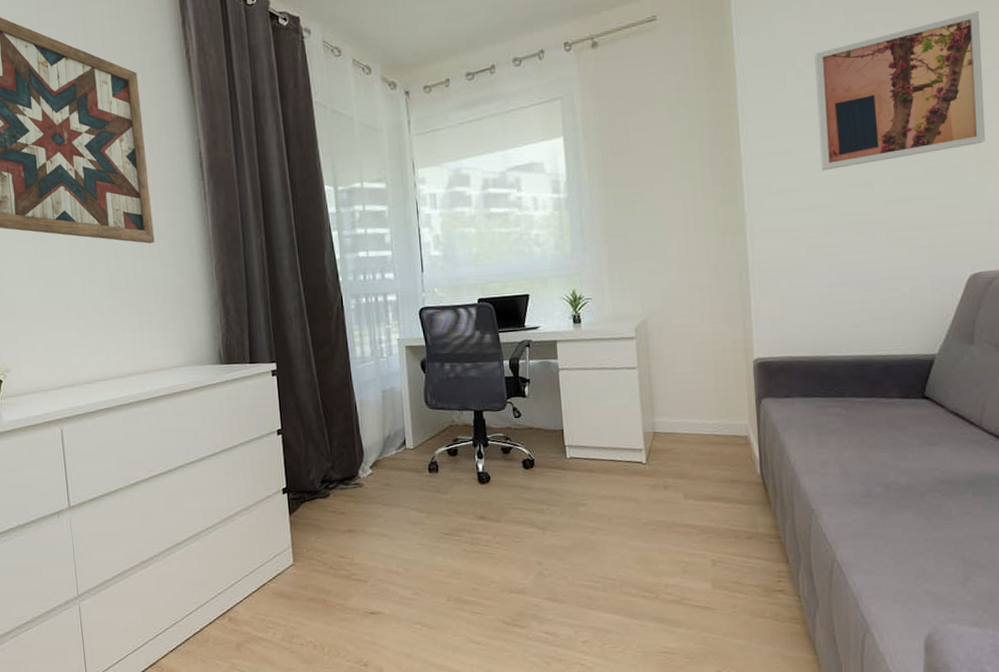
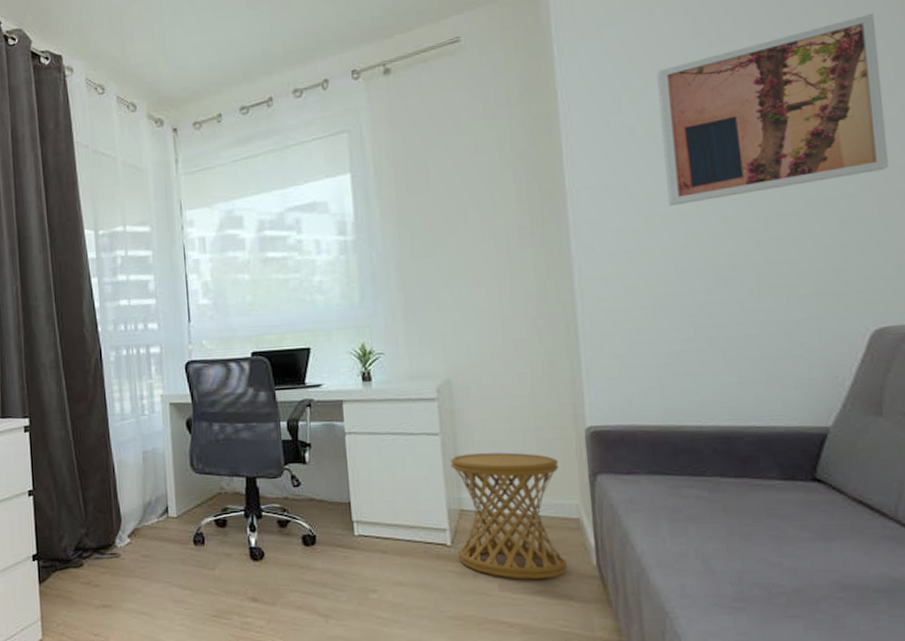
side table: none [646,382,738,489] -> present [450,452,568,580]

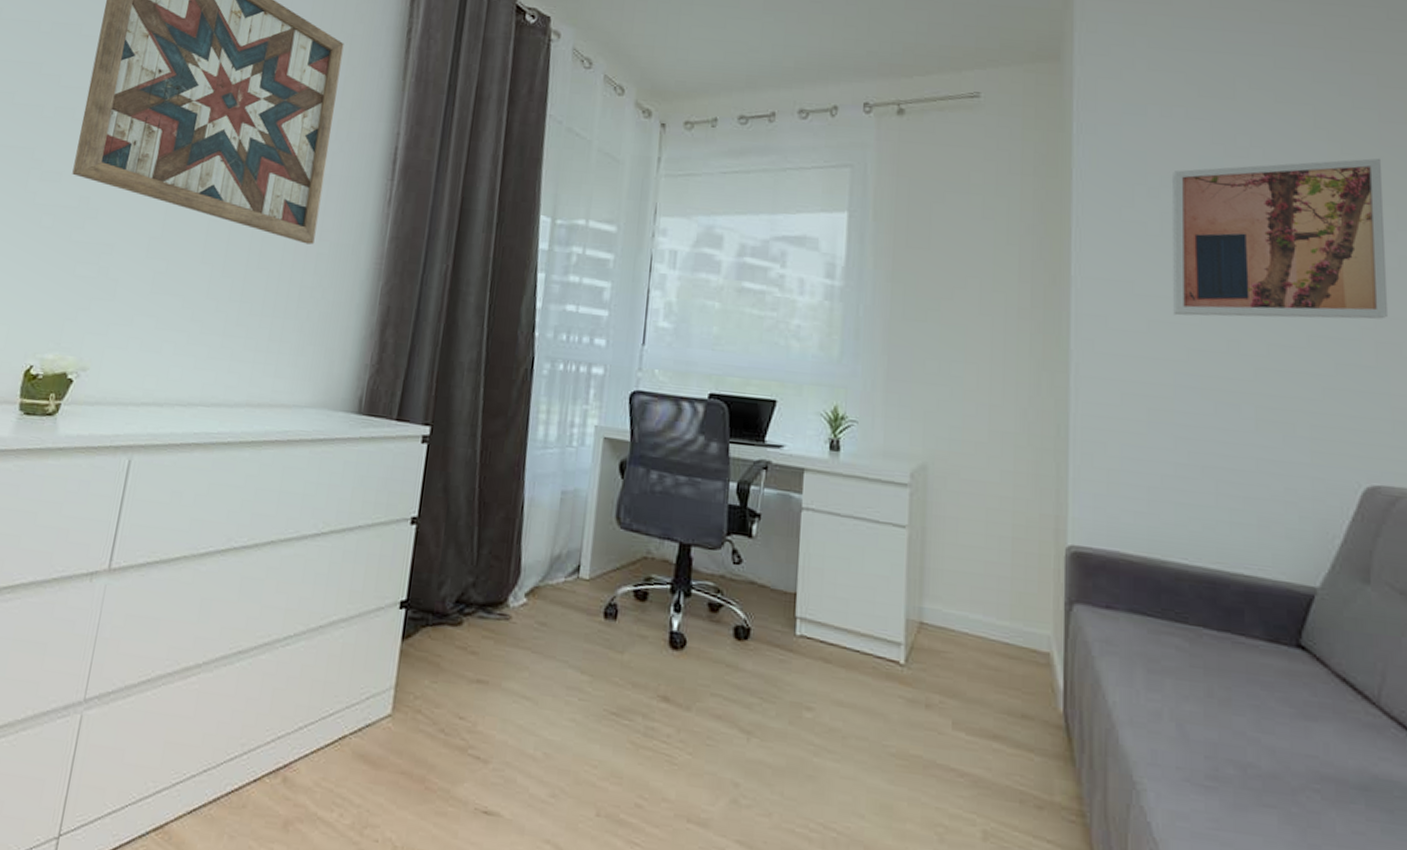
side table: present [450,452,568,580] -> none [911,555,1033,723]

